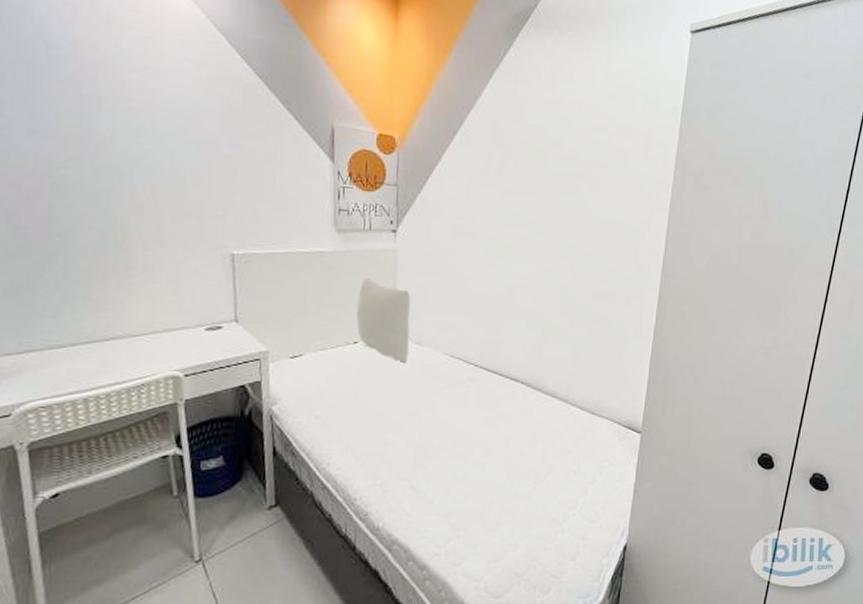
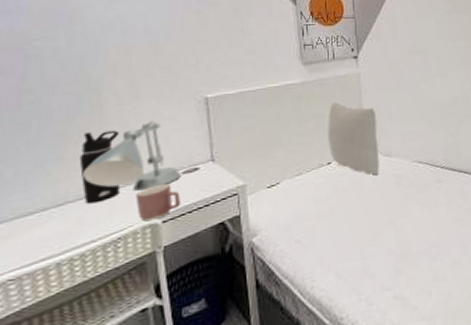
water bottle: none [105,273,145,347] -> present [79,130,121,204]
desk lamp: none [109,271,204,341] -> present [83,121,181,191]
mug: none [159,338,203,373] -> present [135,184,180,222]

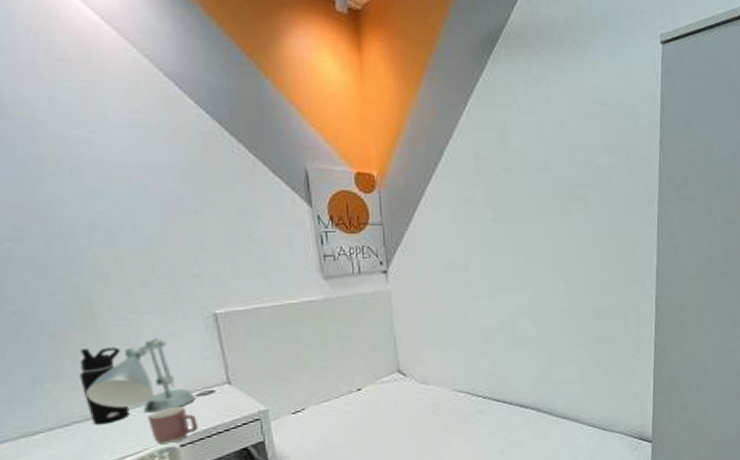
pillow: present [328,102,379,175] -> none [355,323,415,404]

